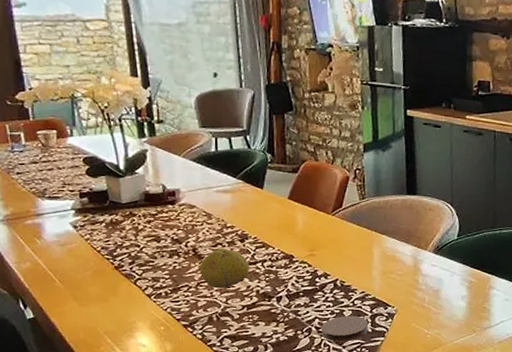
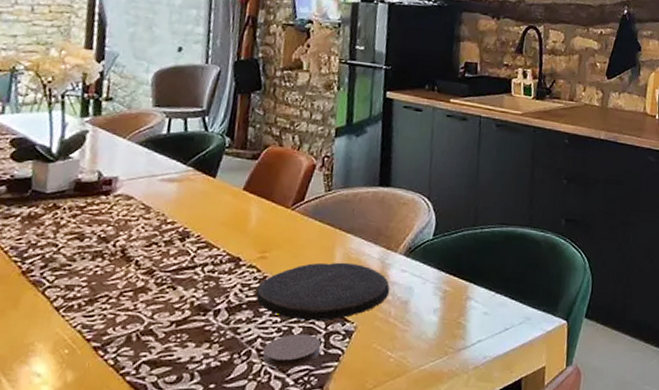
fruit: present [199,248,250,289] -> none [125,248,188,300]
plate: none [310,258,422,306] -> present [256,262,390,321]

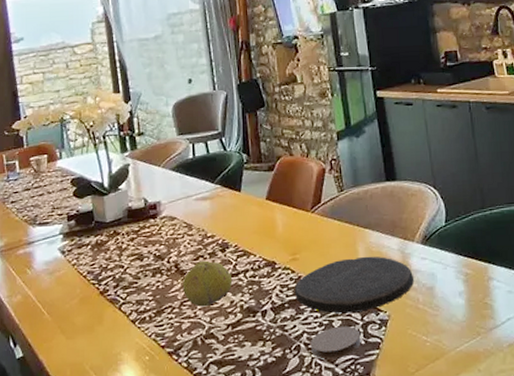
fruit: none [125,248,188,300] -> present [182,260,233,307]

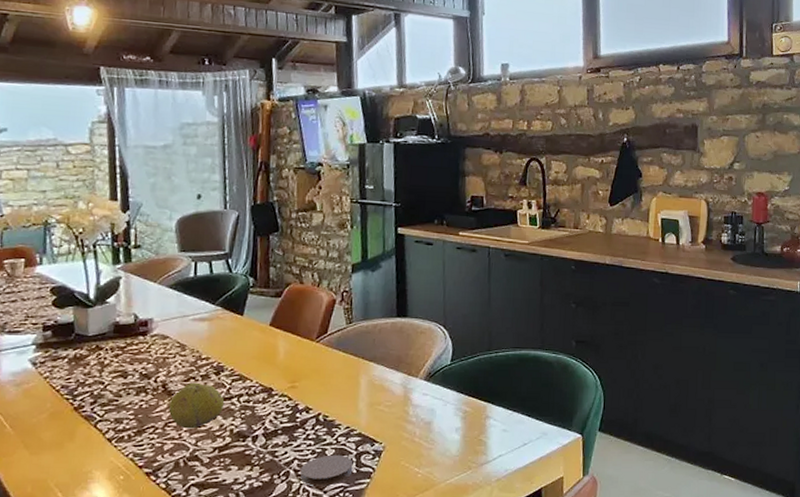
plate: present [295,256,413,314] -> none [290,388,413,443]

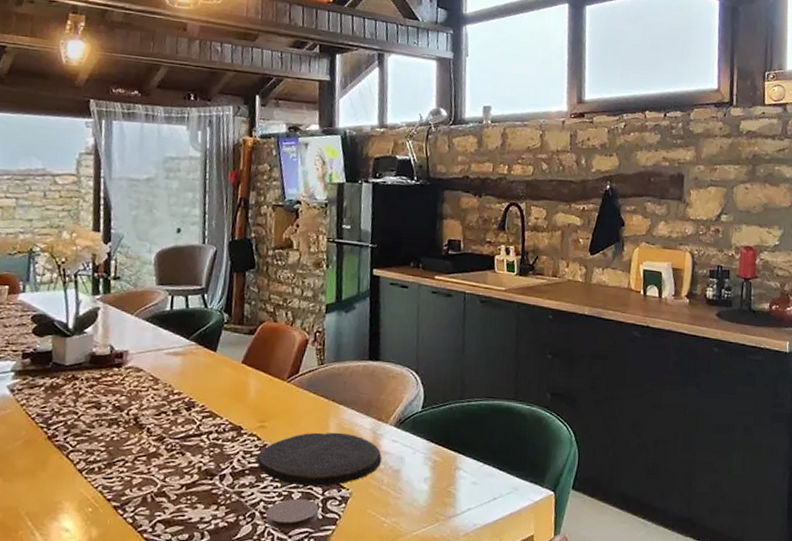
fruit: present [168,382,225,429] -> none [139,417,194,464]
plate: none [290,388,413,443] -> present [257,432,382,487]

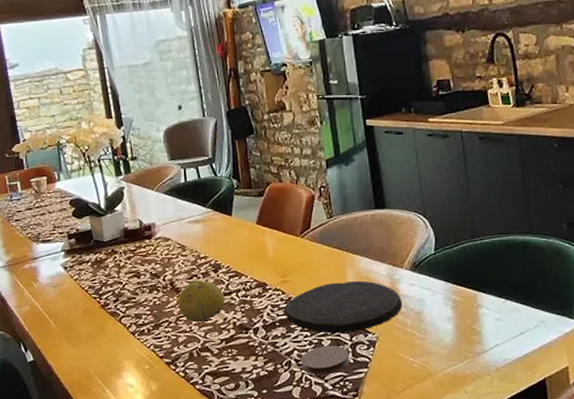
fruit: none [139,417,194,464] -> present [177,280,226,323]

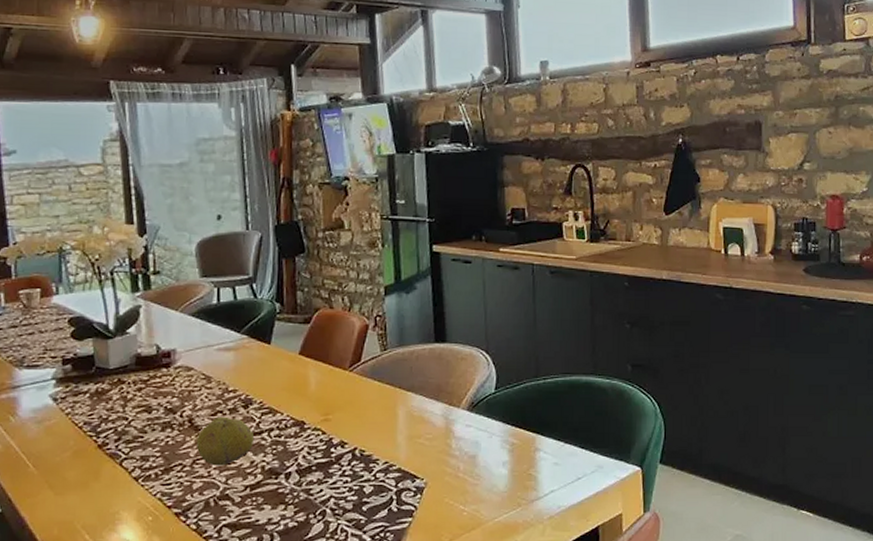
plate: present [285,280,402,334] -> none [324,420,455,479]
coaster: present [300,345,350,375] -> none [337,492,394,526]

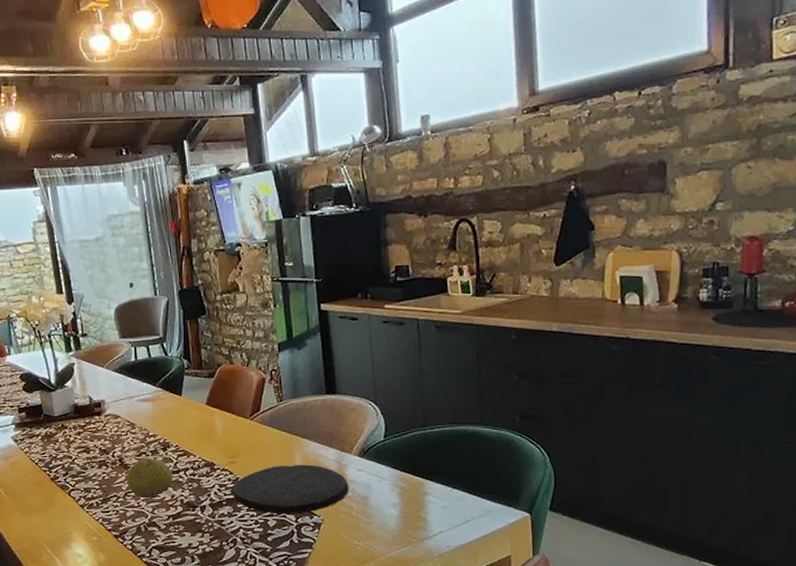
plate: none [324,420,455,479] -> present [233,464,348,515]

